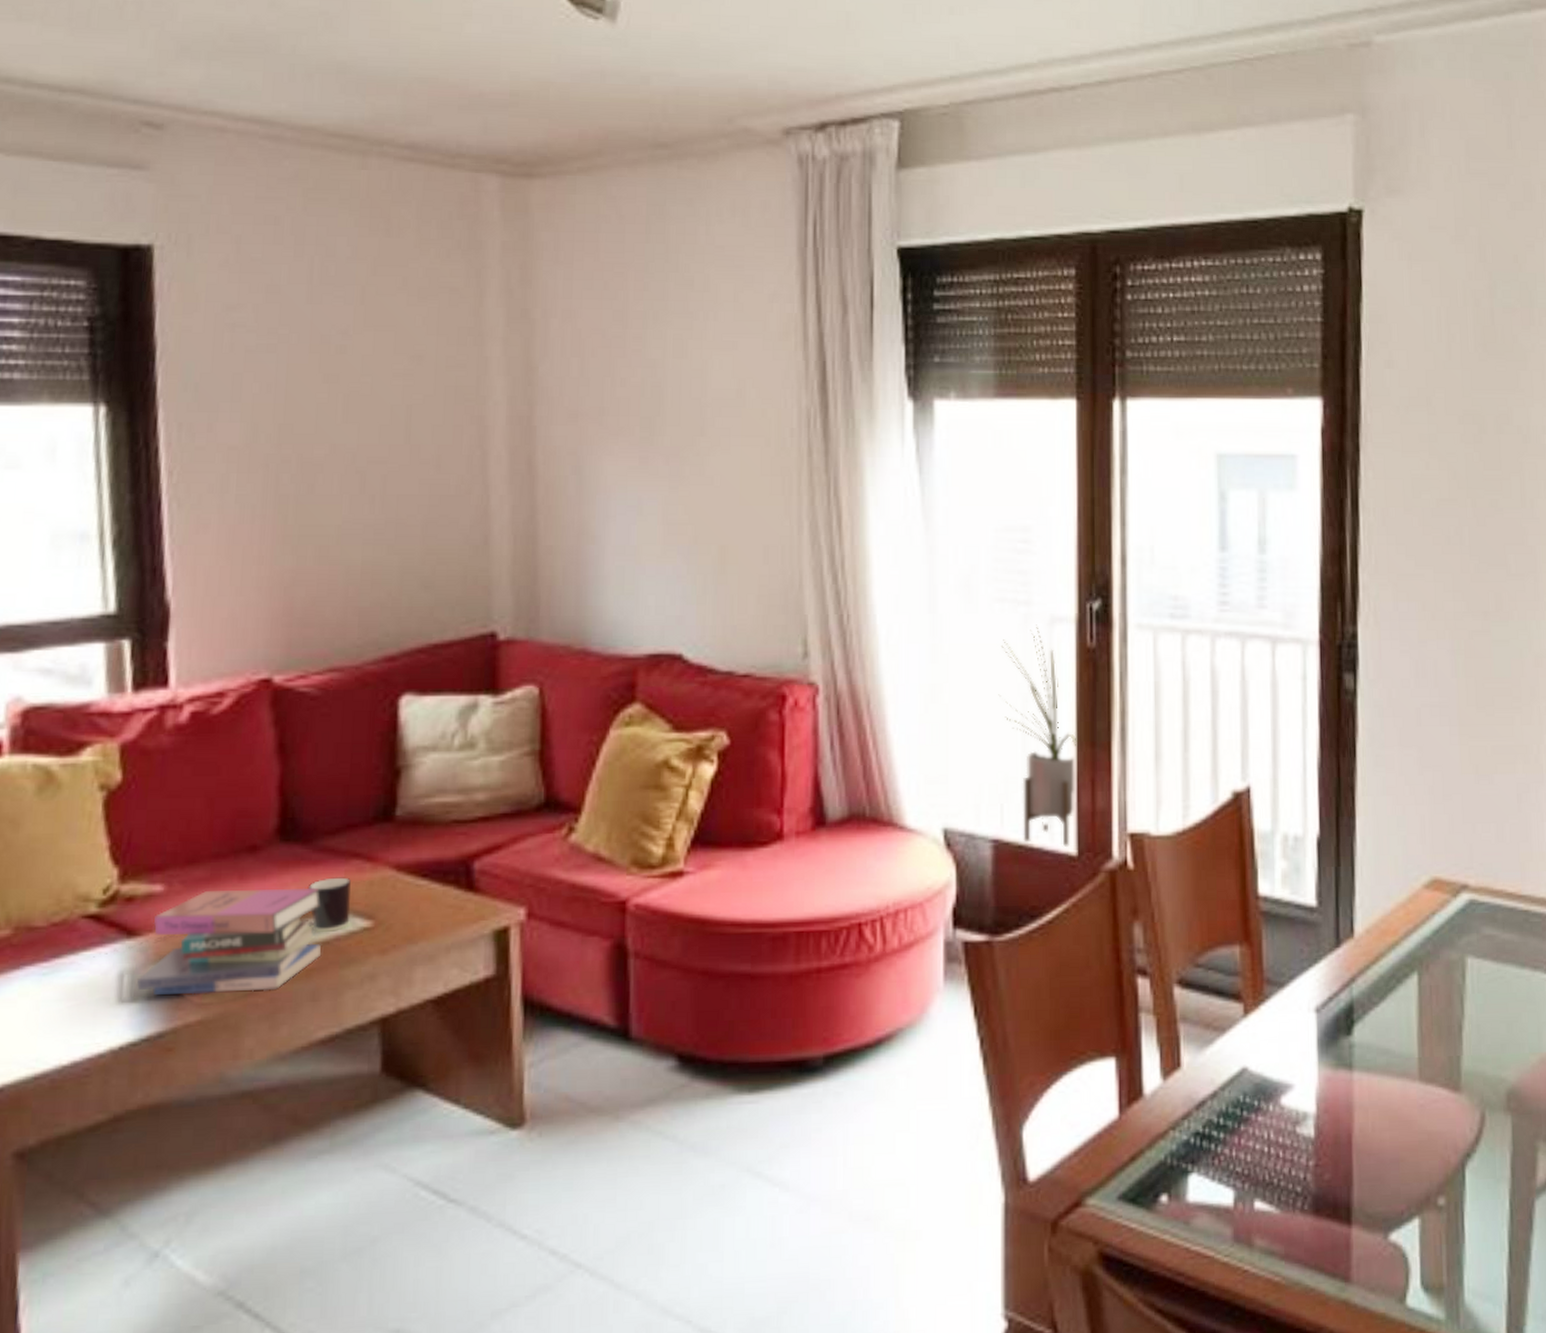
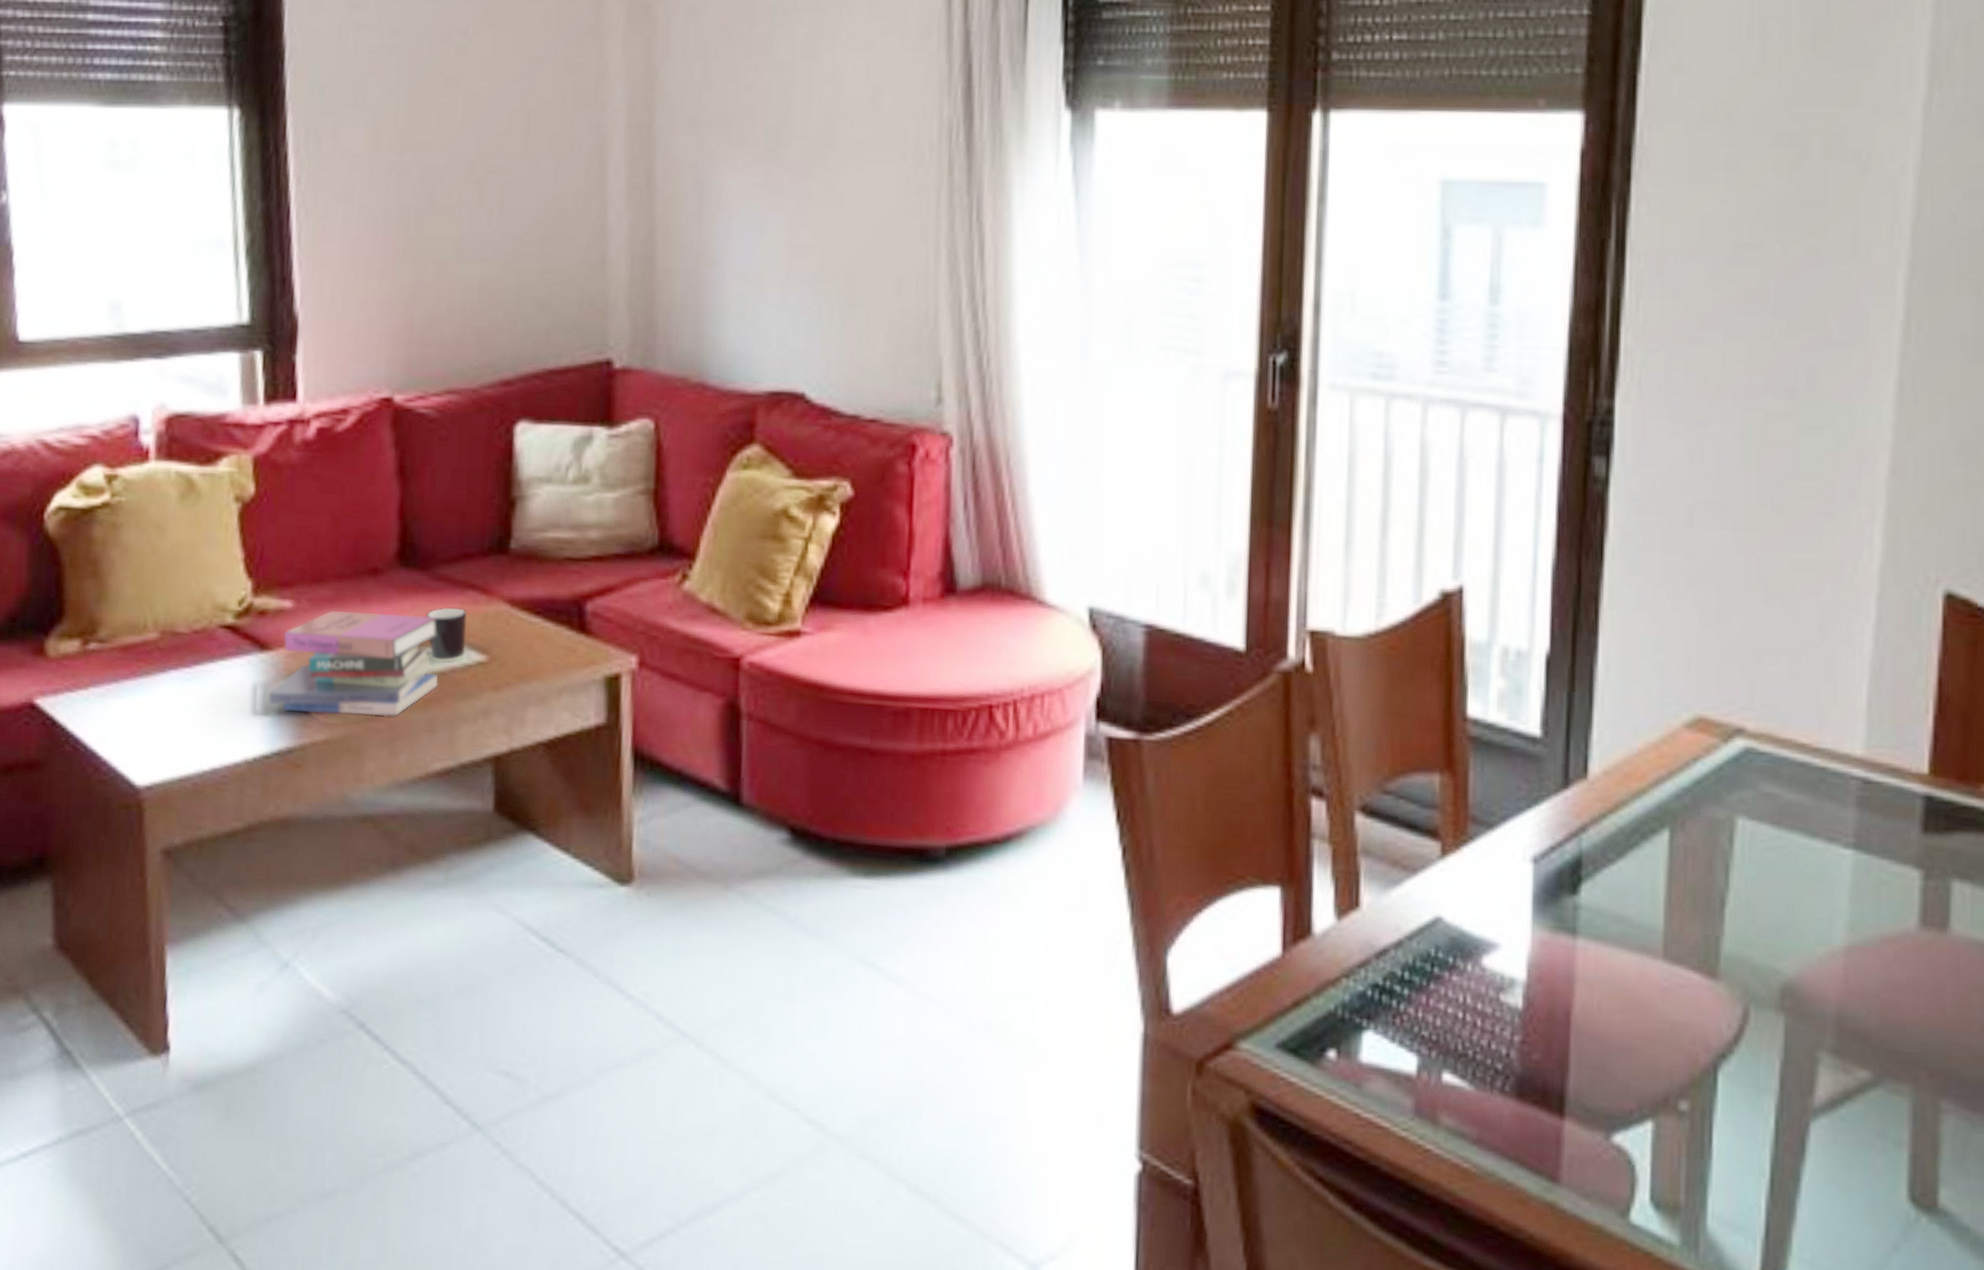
house plant: present [998,624,1077,847] -> none [1158,379,1251,640]

